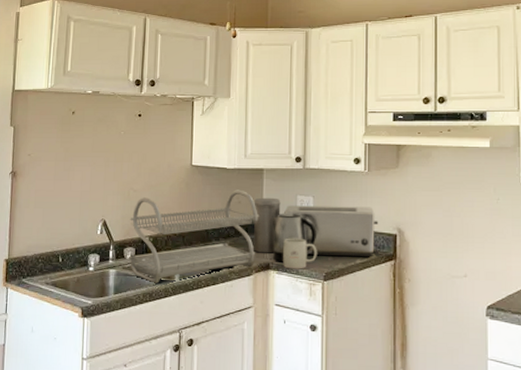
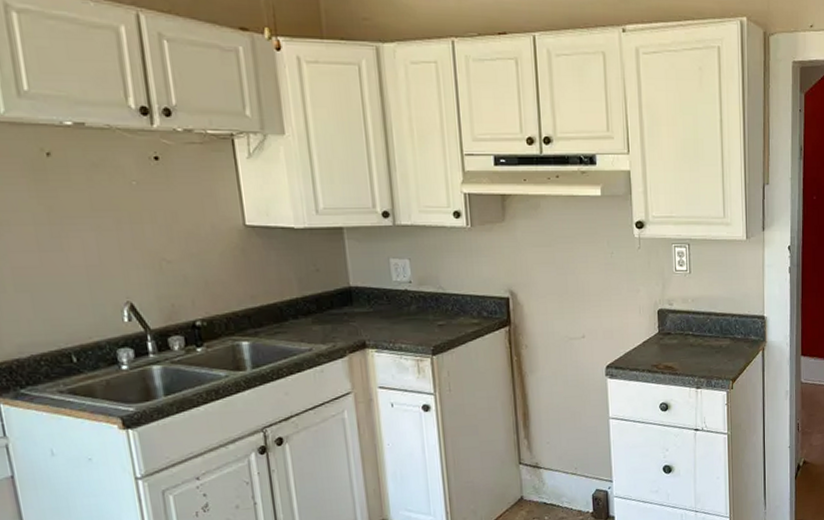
dish rack: present [128,189,259,283] -> none [169,254,347,378]
canister: present [254,197,281,253] -> none [336,262,372,330]
kettle: present [272,212,316,263] -> none [361,279,419,339]
mug: present [282,238,317,269] -> none [379,309,422,346]
toaster: present [284,205,379,258] -> none [376,268,488,329]

